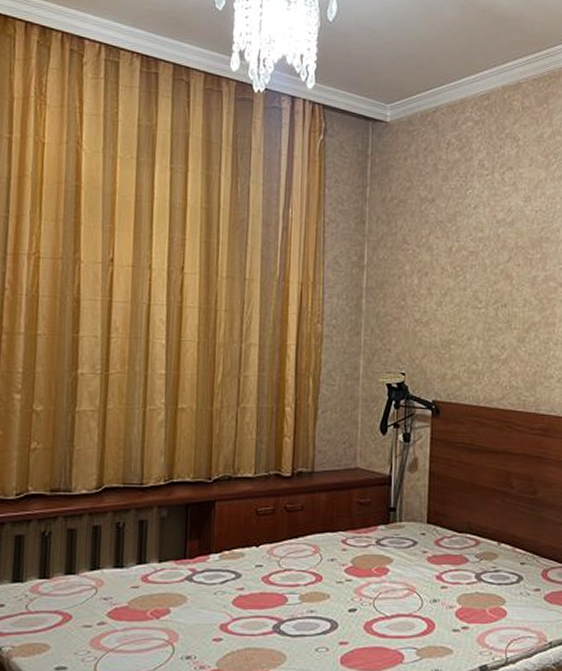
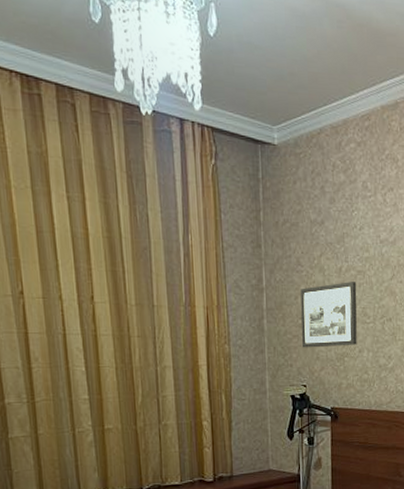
picture frame: none [402,262,468,333] -> present [300,282,357,348]

